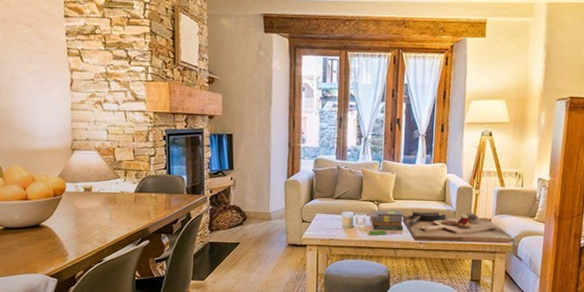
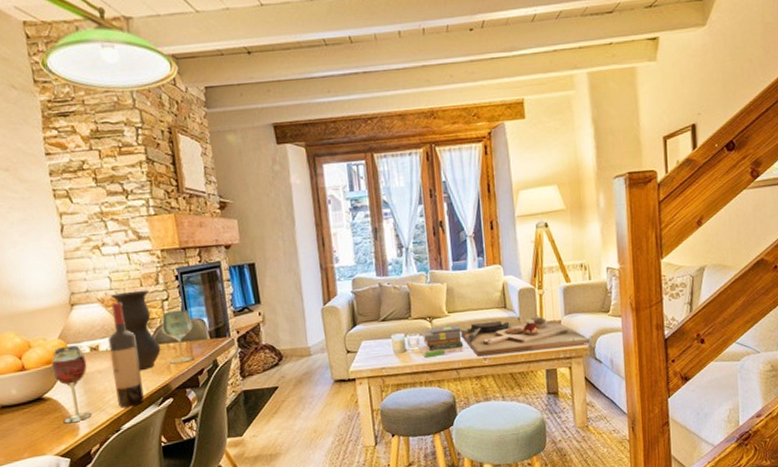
wineglass: none [50,184,80,250] -> present [51,345,92,424]
wine bottle: none [100,152,125,242] -> present [107,302,144,407]
vase: none [106,144,144,213] -> present [109,289,161,370]
wine glass: none [146,166,174,212] -> present [161,309,195,364]

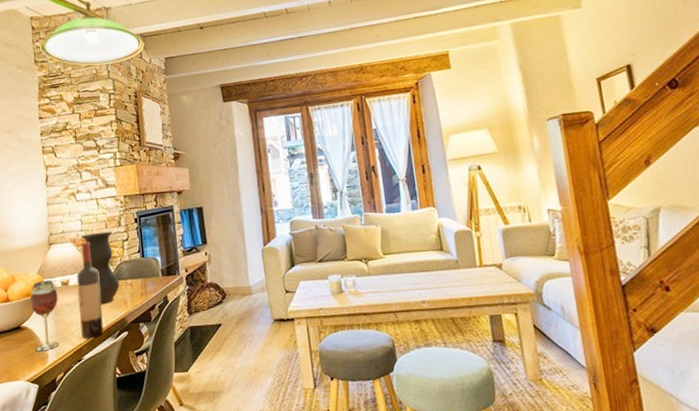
wine glass: present [161,309,195,364] -> none [121,249,148,299]
books: present [419,325,464,357] -> none [356,267,401,299]
decorative tray: present [461,315,590,357] -> none [397,258,537,300]

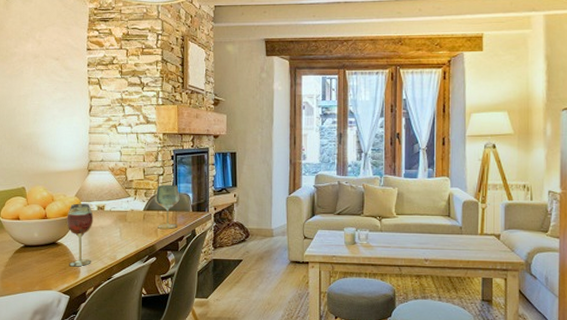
wine bottle: present [76,242,104,338] -> none [112,172,134,259]
vase: present [80,231,120,304] -> none [119,164,152,230]
wine glass: none [121,249,148,299] -> present [154,184,180,229]

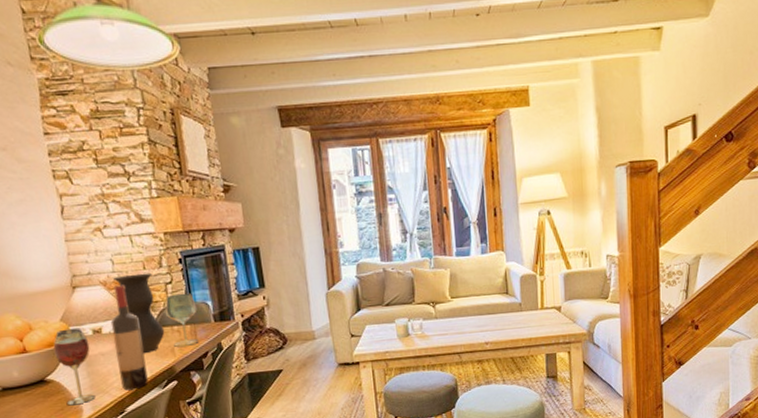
wine bottle: none [112,172,134,259] -> present [110,285,149,390]
vase: none [119,164,152,230] -> present [112,272,165,353]

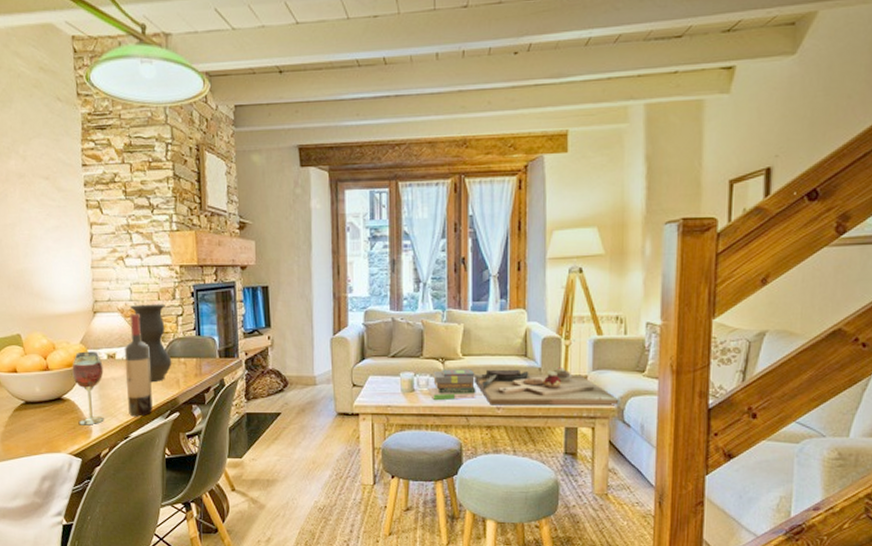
wine glass: present [165,292,199,347] -> none [174,326,204,379]
books: none [423,310,466,342] -> present [429,369,476,400]
decorative tray: none [464,301,589,341] -> present [475,367,619,406]

